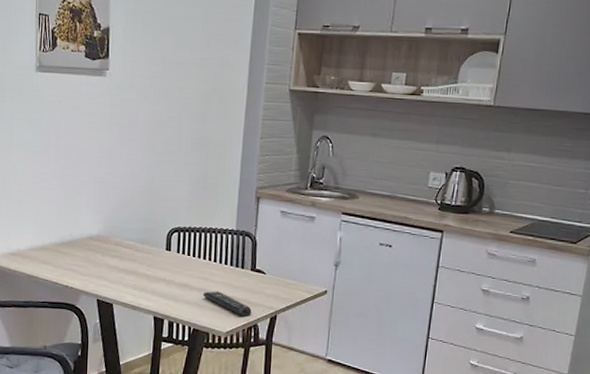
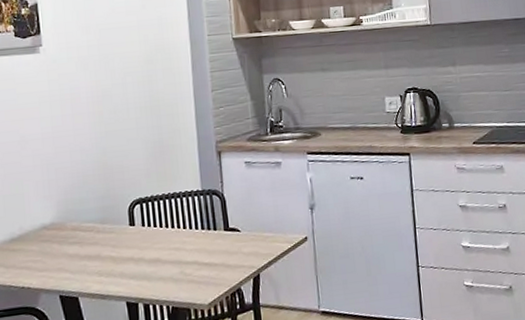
remote control: present [202,291,252,317] -> none [176,260,233,283]

